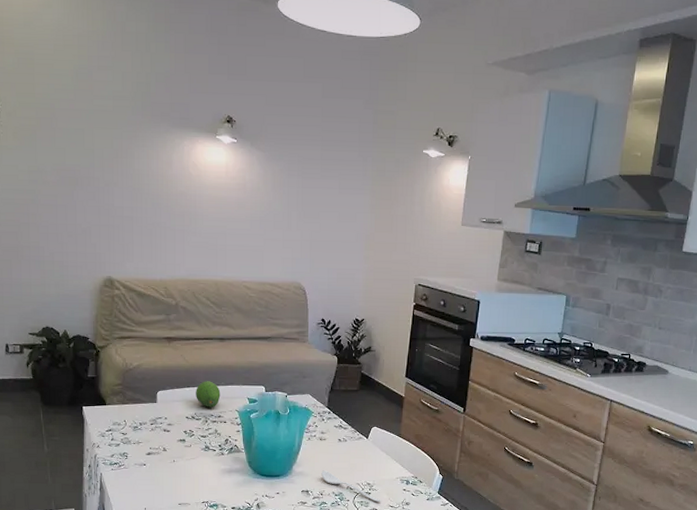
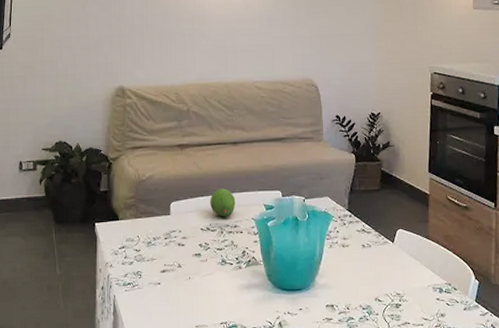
spoon: present [321,470,381,502] -> none [346,280,413,314]

